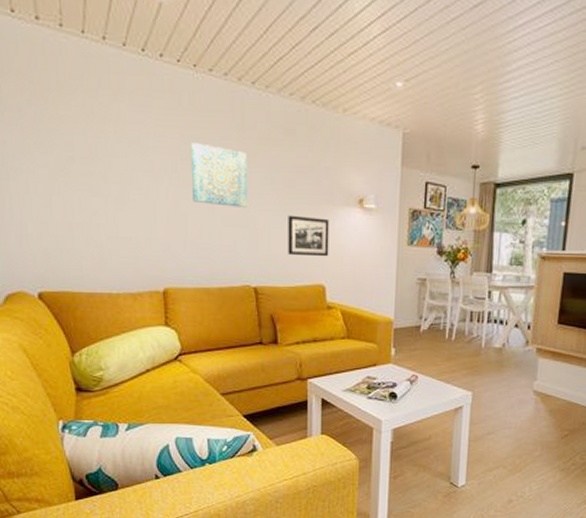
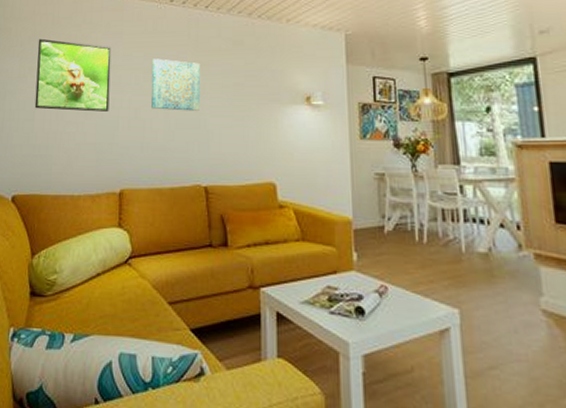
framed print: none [41,103,143,202] -> present [34,38,112,112]
picture frame: present [288,215,329,257] -> none [237,115,278,154]

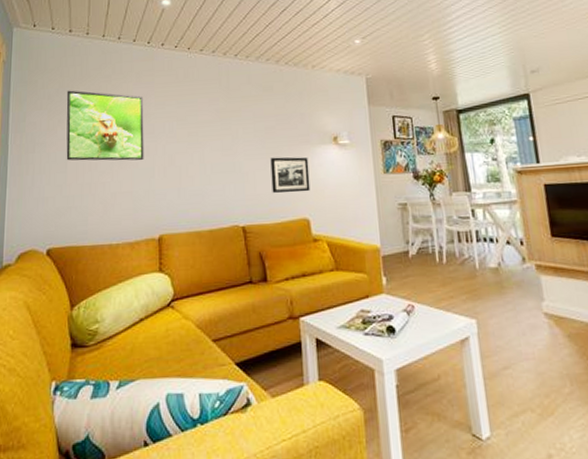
wall art: present [151,58,200,111] -> none [184,106,234,156]
picture frame: none [237,115,278,154] -> present [270,157,310,193]

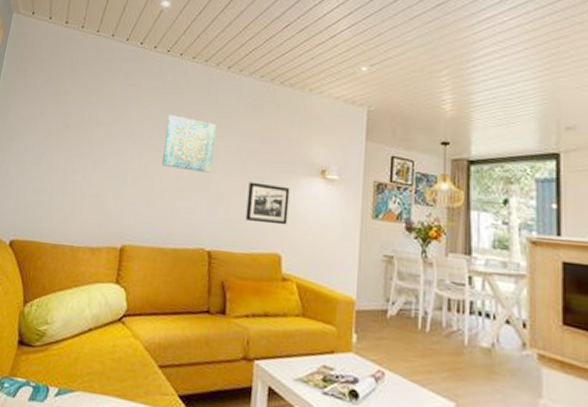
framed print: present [66,90,144,161] -> none [42,82,128,164]
wall art: none [184,106,234,156] -> present [162,115,216,173]

